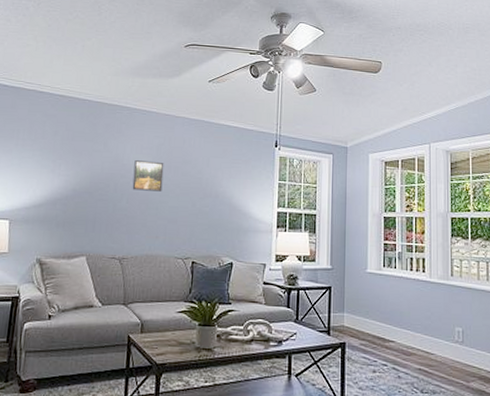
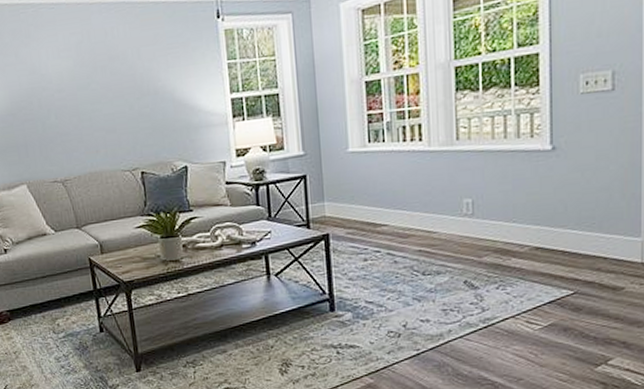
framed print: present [132,160,164,192] -> none [54,64,92,103]

